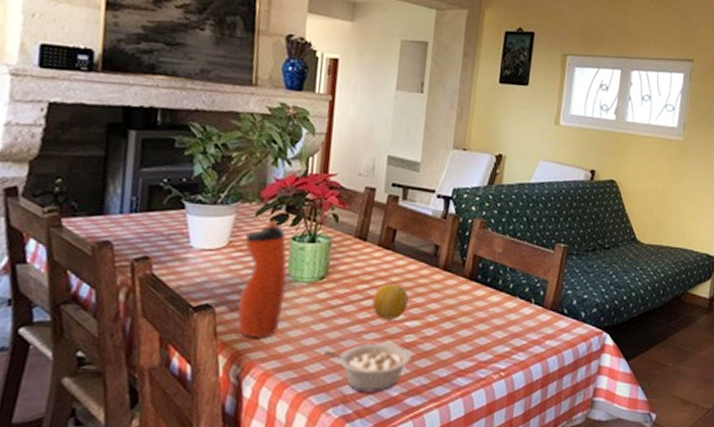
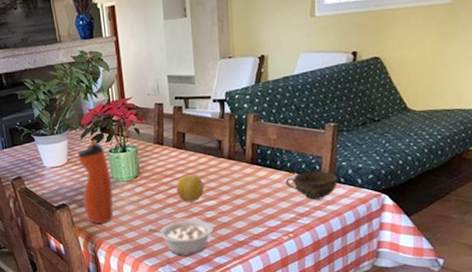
cup: none [504,296,561,332] -> present [285,170,338,200]

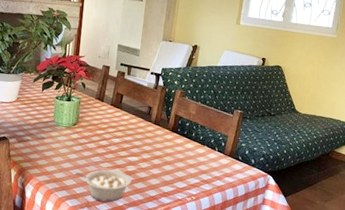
water bottle: present [78,140,114,223] -> none [22,85,53,161]
fruit: present [176,175,205,202] -> none [106,131,131,155]
cup: present [285,170,338,200] -> none [196,146,237,171]

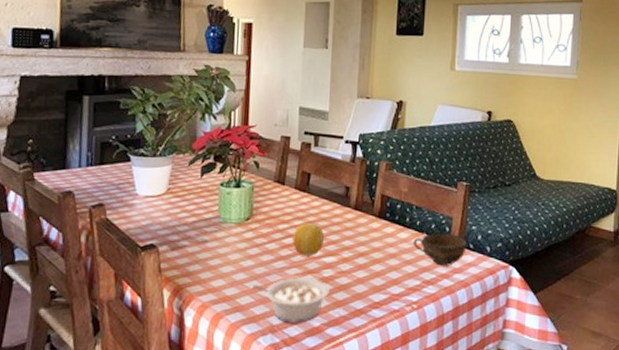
fruit: none [106,131,131,155] -> present [292,223,325,256]
cup: none [196,146,237,171] -> present [413,232,467,266]

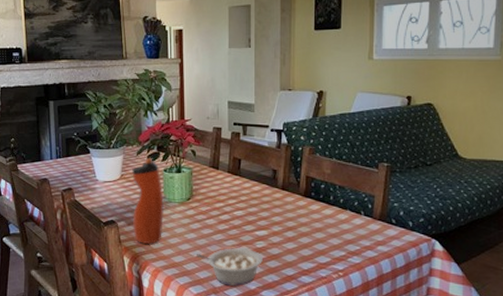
water bottle: none [177,169,218,273] -> present [132,158,164,244]
fruit: present [292,223,325,256] -> none [228,202,256,230]
cup: present [413,232,467,266] -> none [337,209,389,239]

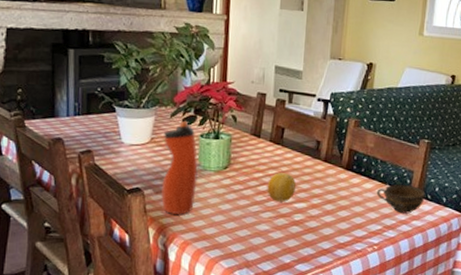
legume: present [197,248,263,287] -> none [230,220,300,260]
fruit: none [228,202,256,230] -> present [267,173,297,202]
cup: none [337,209,389,239] -> present [376,184,425,214]

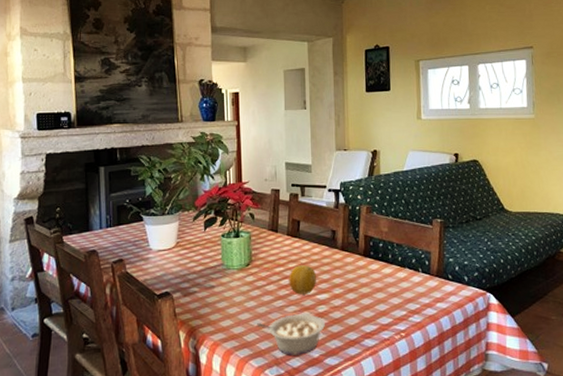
water bottle: present [161,121,198,215] -> none [188,223,222,316]
legume: none [230,220,300,260] -> present [257,314,325,356]
cup: present [376,184,425,214] -> none [396,266,446,296]

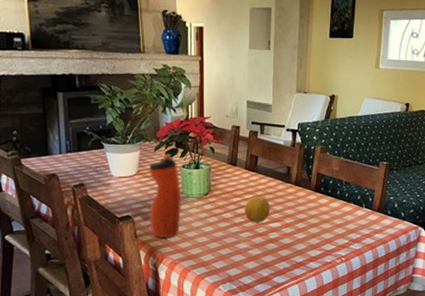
water bottle: none [188,223,222,316] -> present [149,154,181,238]
legume: present [257,314,325,356] -> none [213,239,275,275]

